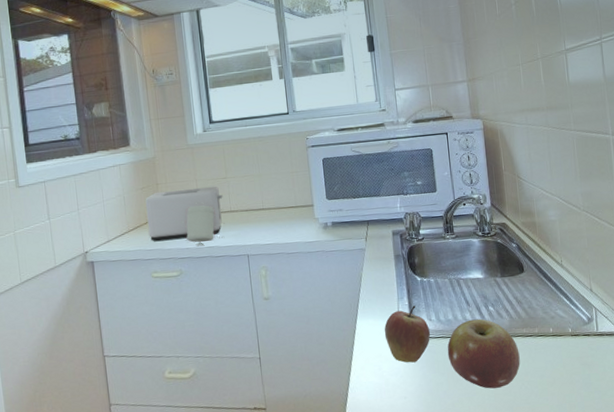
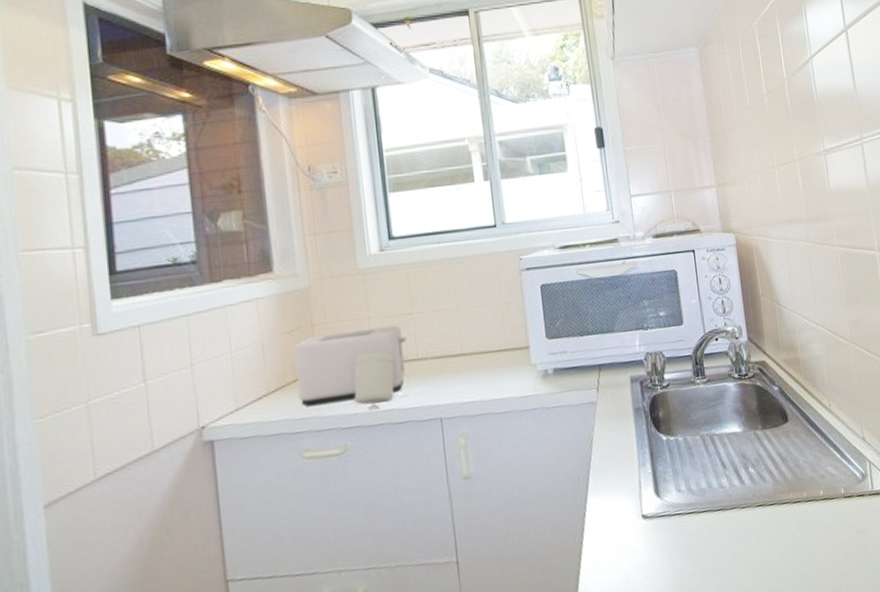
fruit: present [384,305,431,363] -> none [622,473,681,551]
fruit: present [447,318,520,389] -> none [700,484,788,575]

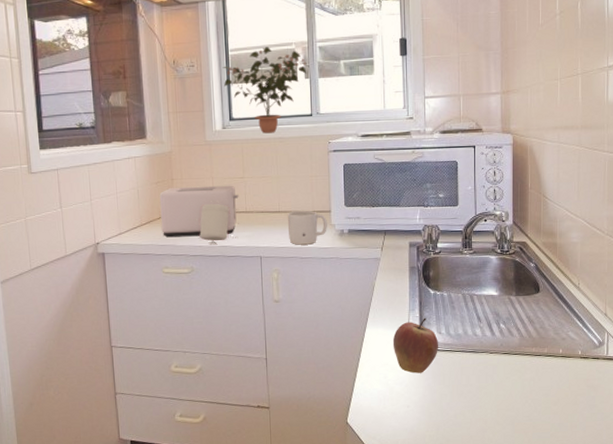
potted plant: none [375,144,487,254] -> present [222,47,308,134]
mug: none [472,348,527,397] -> present [287,210,327,245]
fruit: none [622,473,681,551] -> present [392,318,439,373]

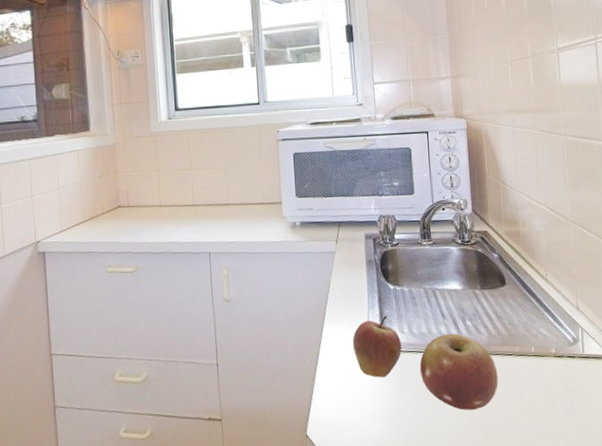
toaster: present [159,185,239,237] -> none [103,177,186,233]
canister: present [189,200,240,245] -> none [134,193,187,241]
potted plant: present [222,47,308,134] -> none [167,36,254,123]
mug: present [287,210,327,245] -> none [236,202,279,240]
fruit: none [454,335,526,404] -> present [419,333,498,410]

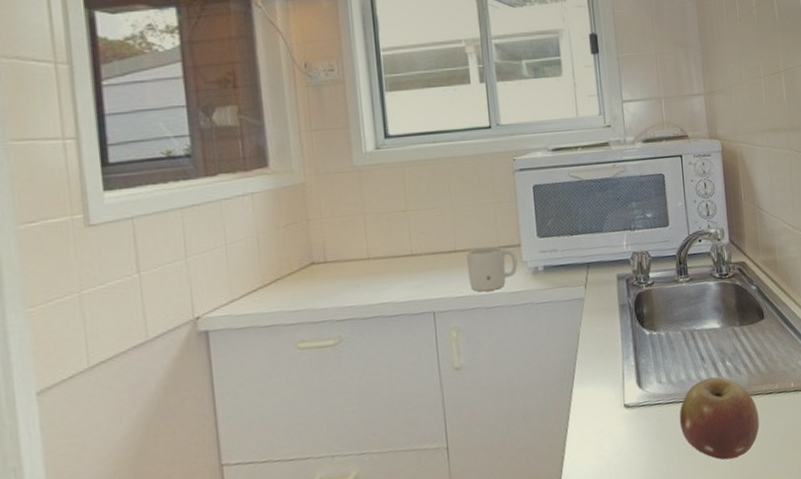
mug: none [236,202,279,240] -> present [465,246,518,292]
fruit: present [352,316,402,378] -> none [605,365,661,438]

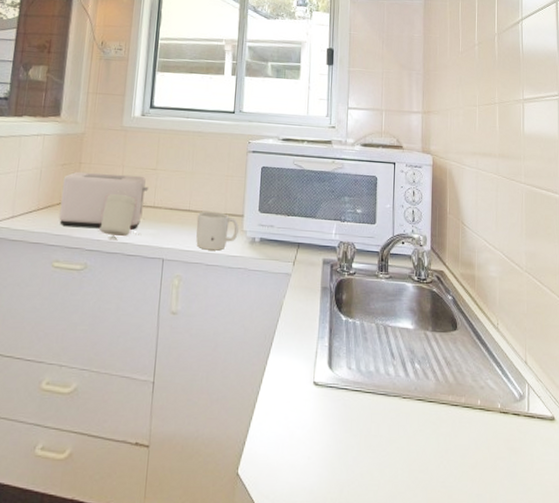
toaster: none [289,221,401,299] -> present [59,171,149,230]
canister: none [333,243,403,304] -> present [91,190,147,241]
fruit: present [679,377,760,460] -> none [363,375,442,462]

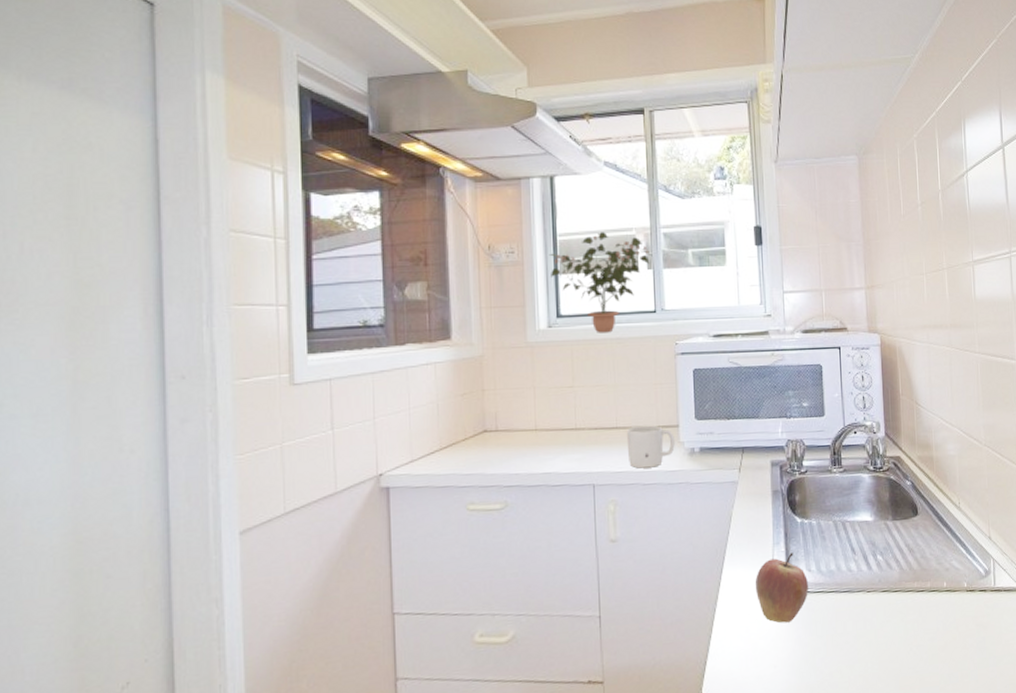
toaster: present [59,171,149,230] -> none [465,396,567,463]
canister: present [91,190,147,241] -> none [503,415,568,472]
potted plant: none [150,40,236,126] -> present [549,232,651,333]
fruit: none [297,348,348,416] -> present [754,552,809,623]

